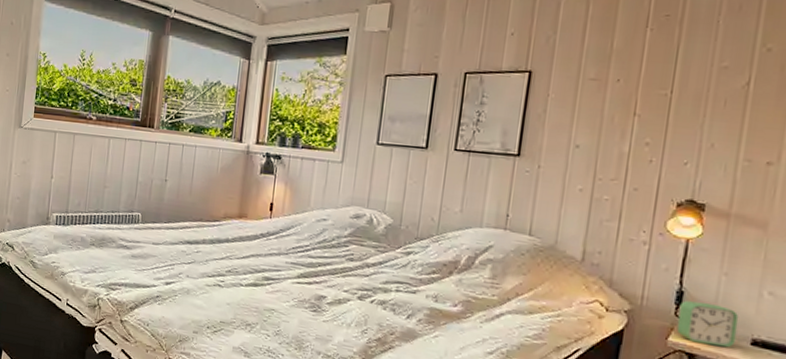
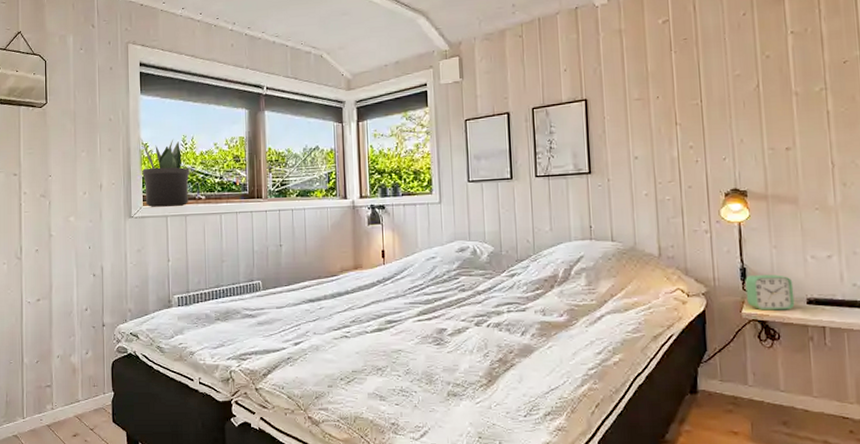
planter: none [36,48,85,125] -> present [140,139,190,208]

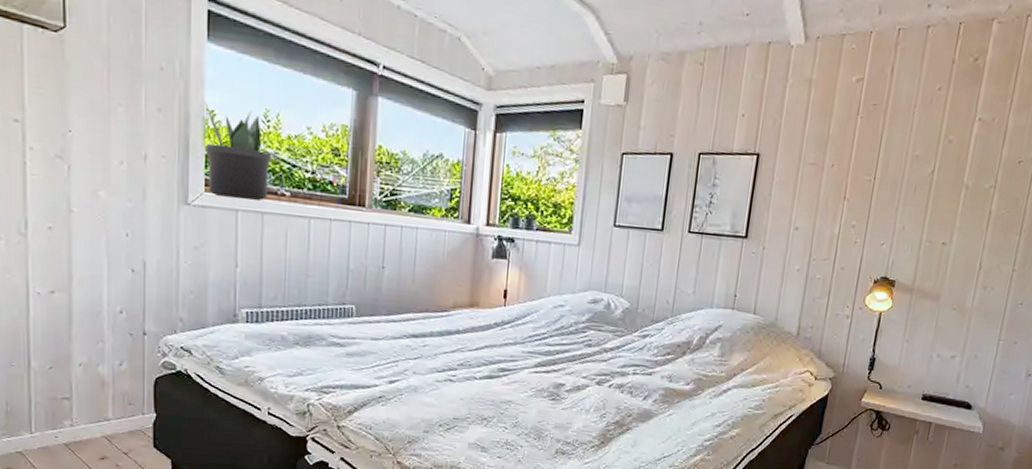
alarm clock: present [745,275,795,311] -> none [868,366,915,404]

